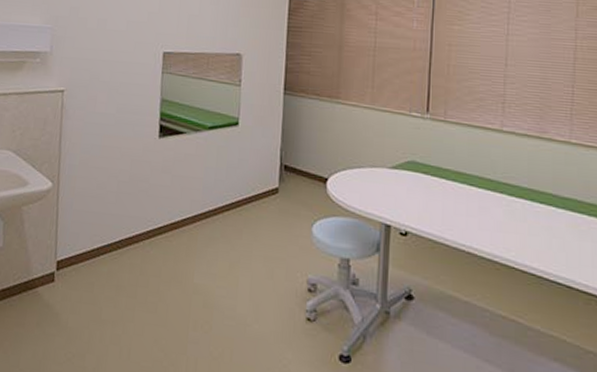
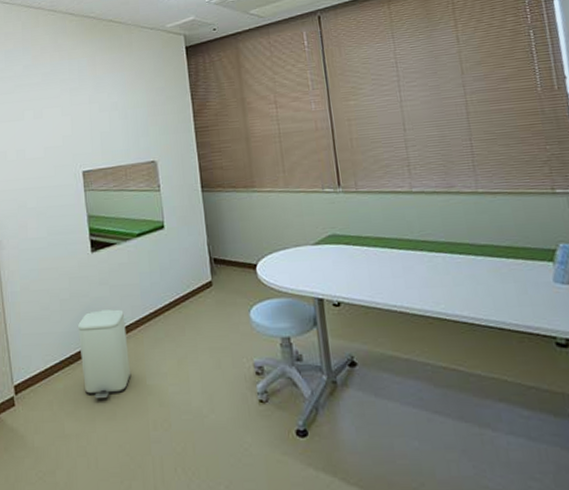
pedal bin: none [128,198,183,290] -> present [77,309,131,399]

